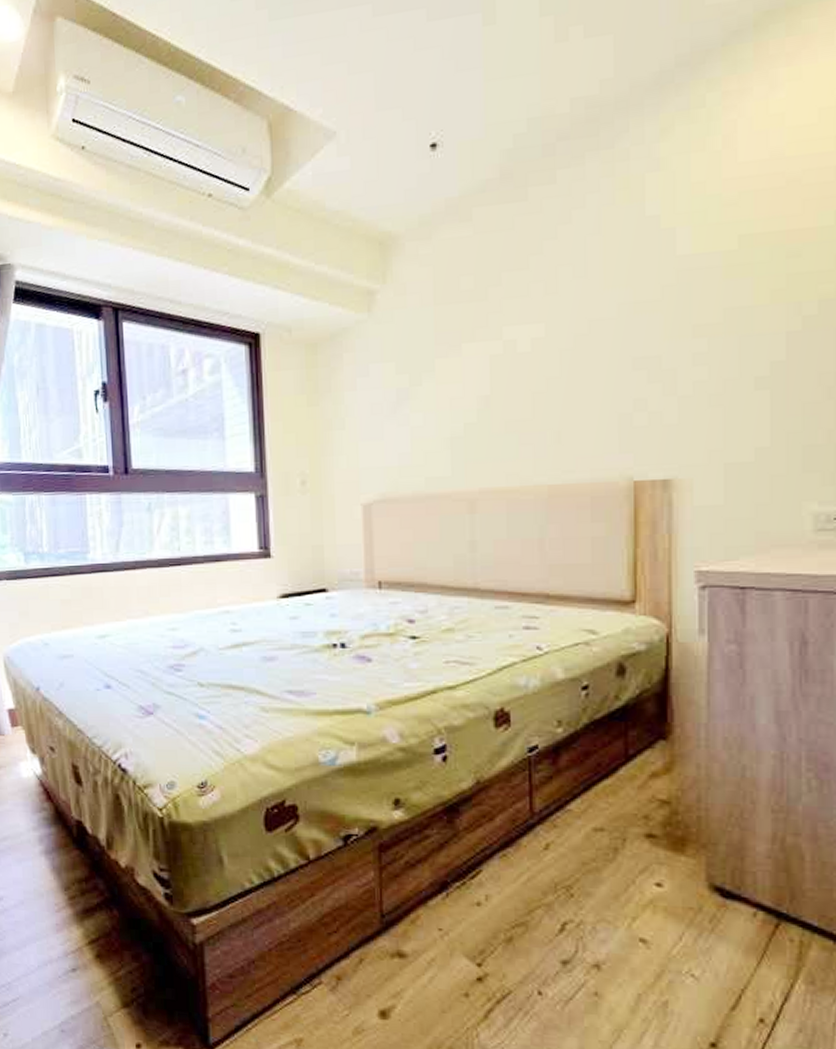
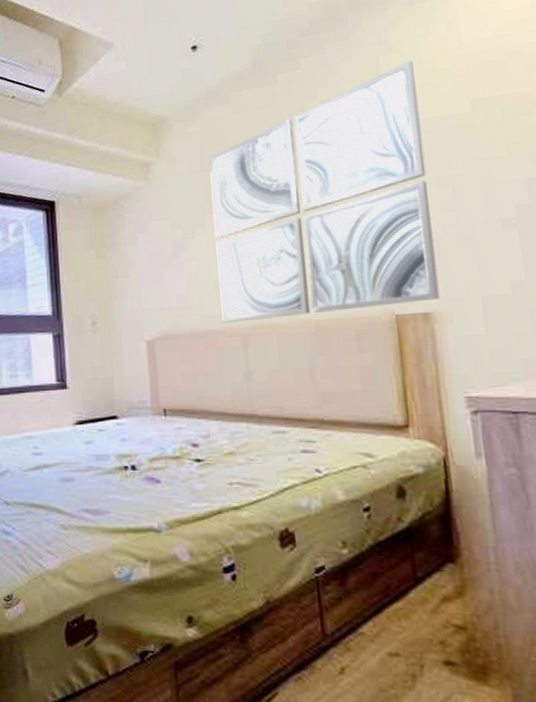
wall art: none [443,181,683,486] -> present [209,61,440,323]

